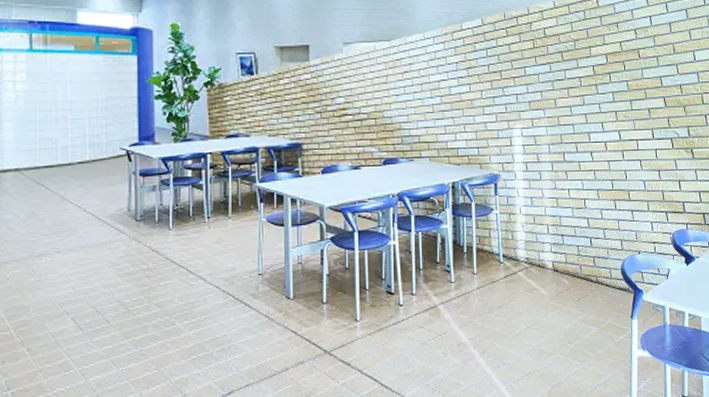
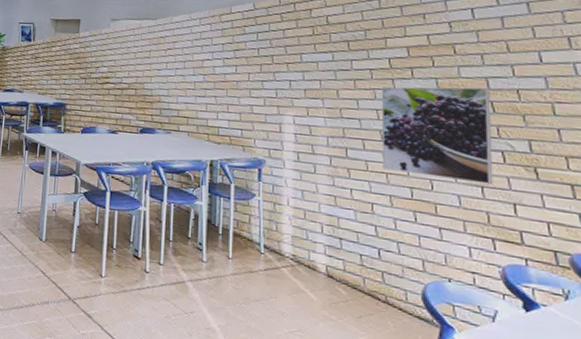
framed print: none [589,86,666,168] -> present [382,86,494,184]

